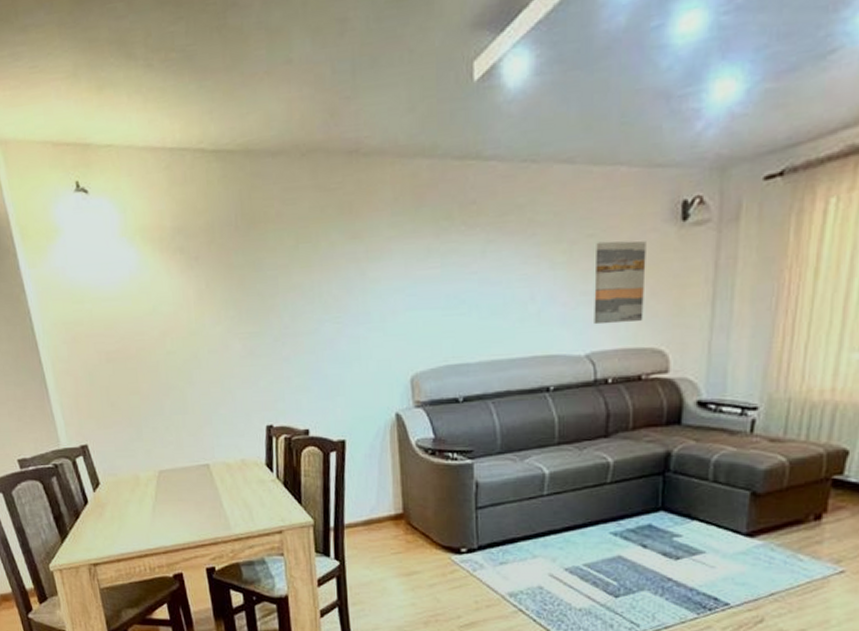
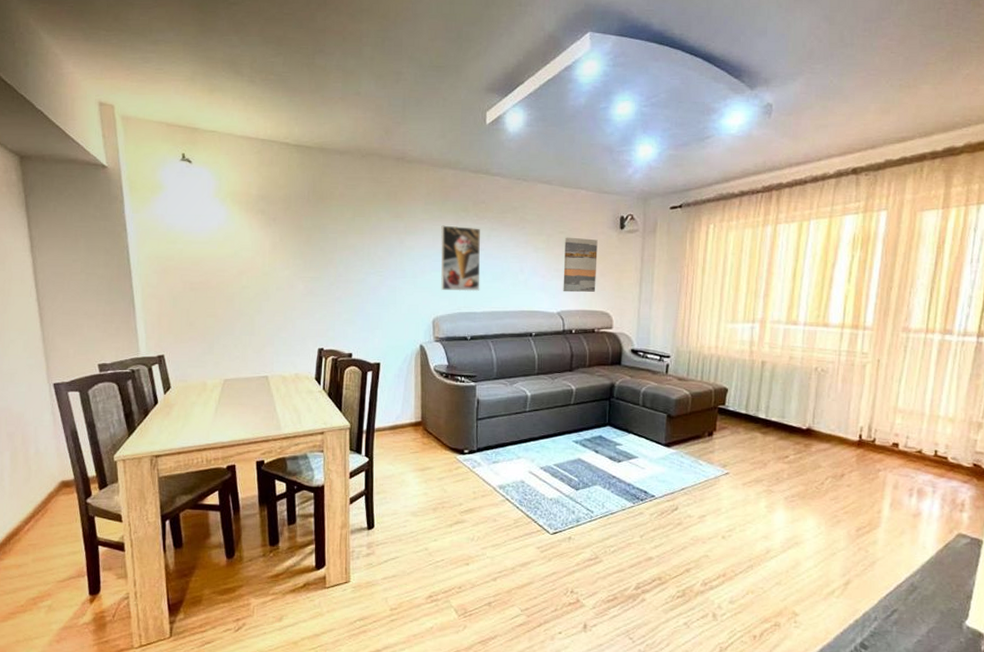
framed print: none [416,241,474,336] -> present [441,225,481,292]

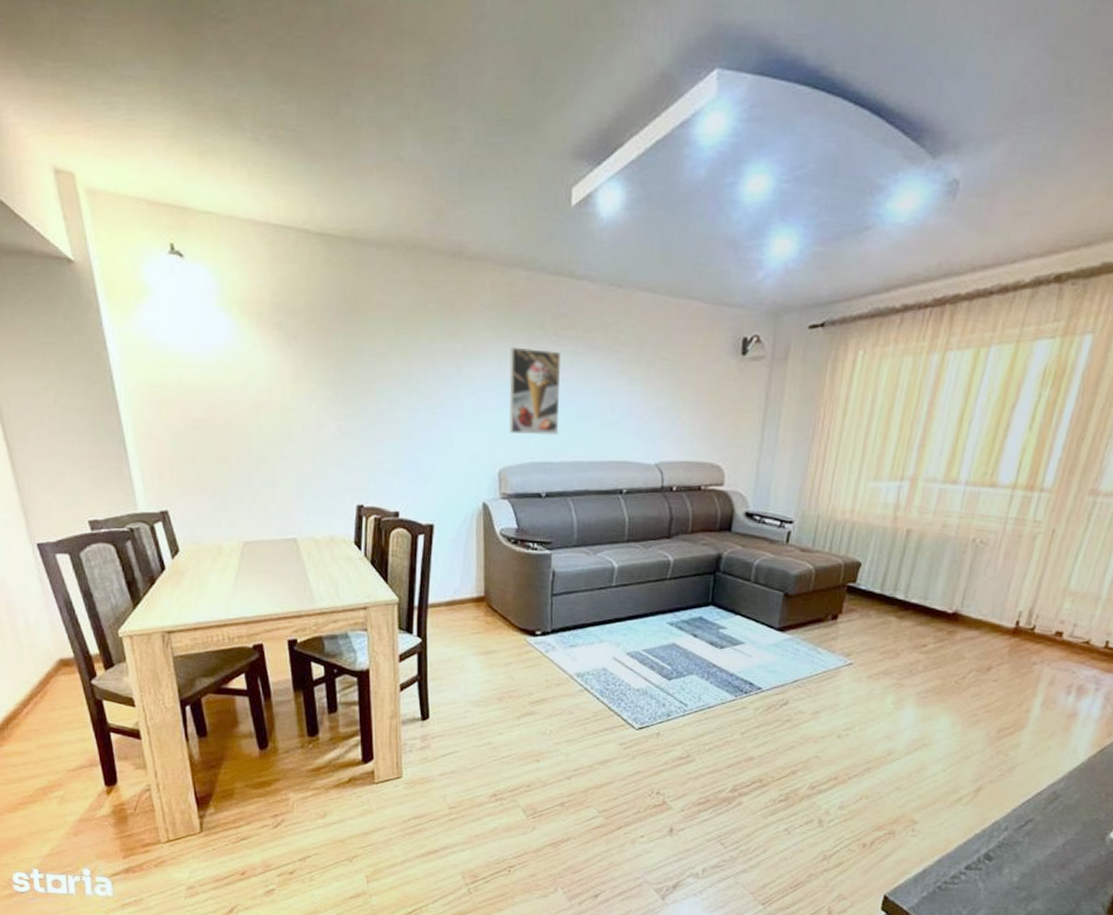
wall art: present [563,237,598,293] -> none [664,365,712,439]

